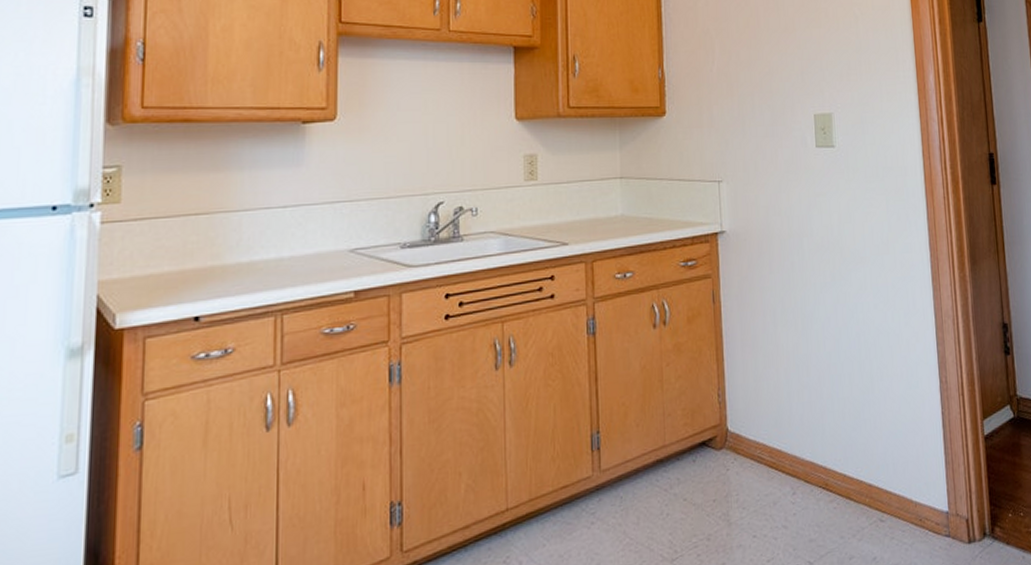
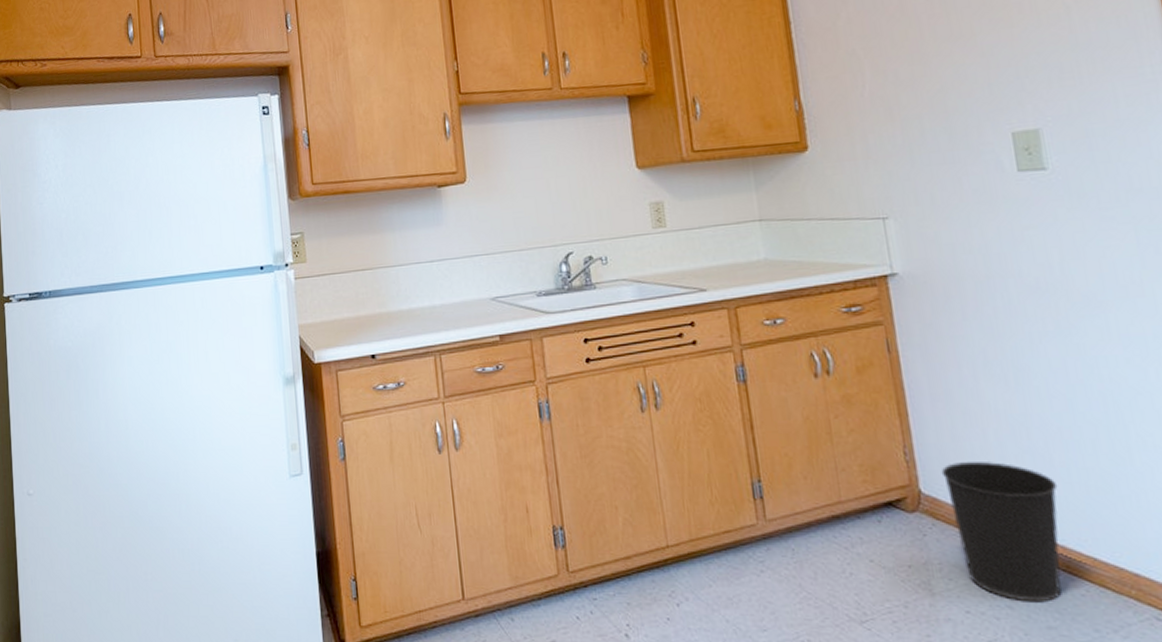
wastebasket: none [744,398,825,521] -> present [941,461,1062,603]

